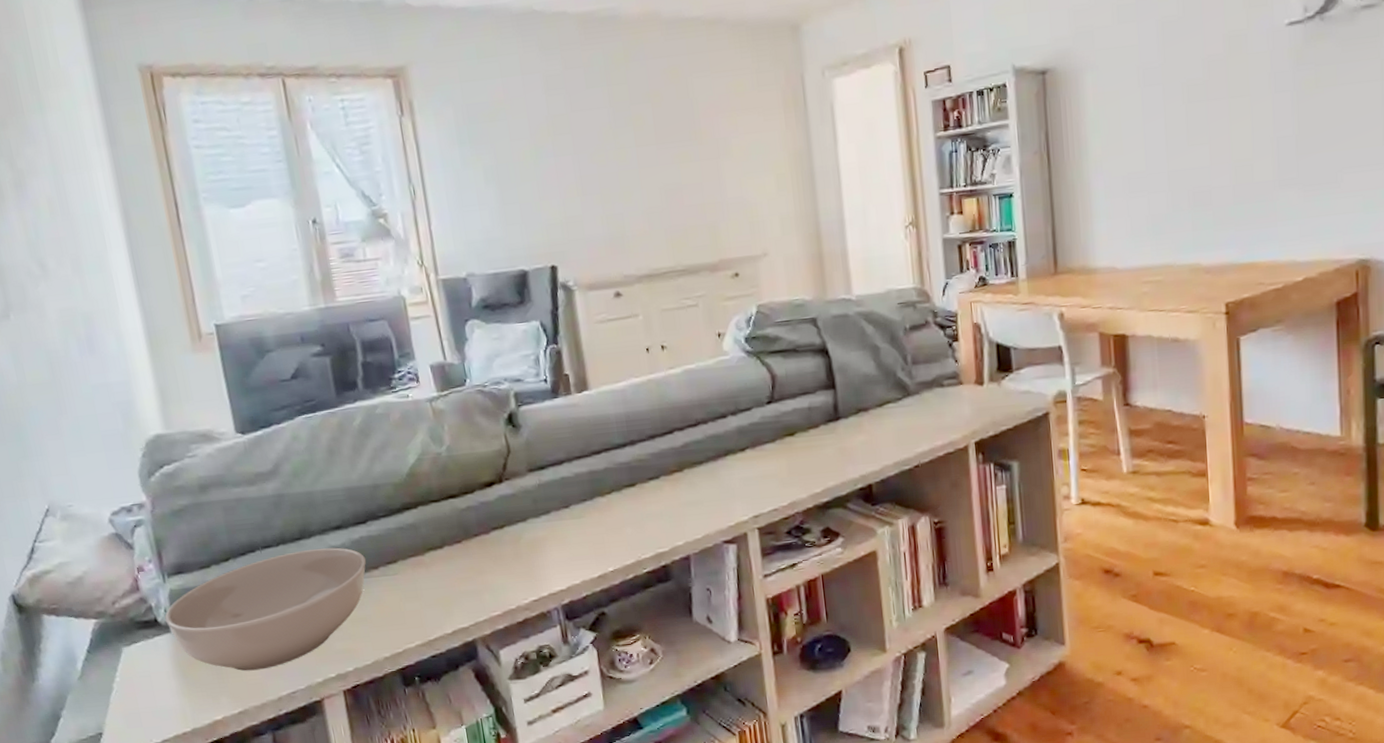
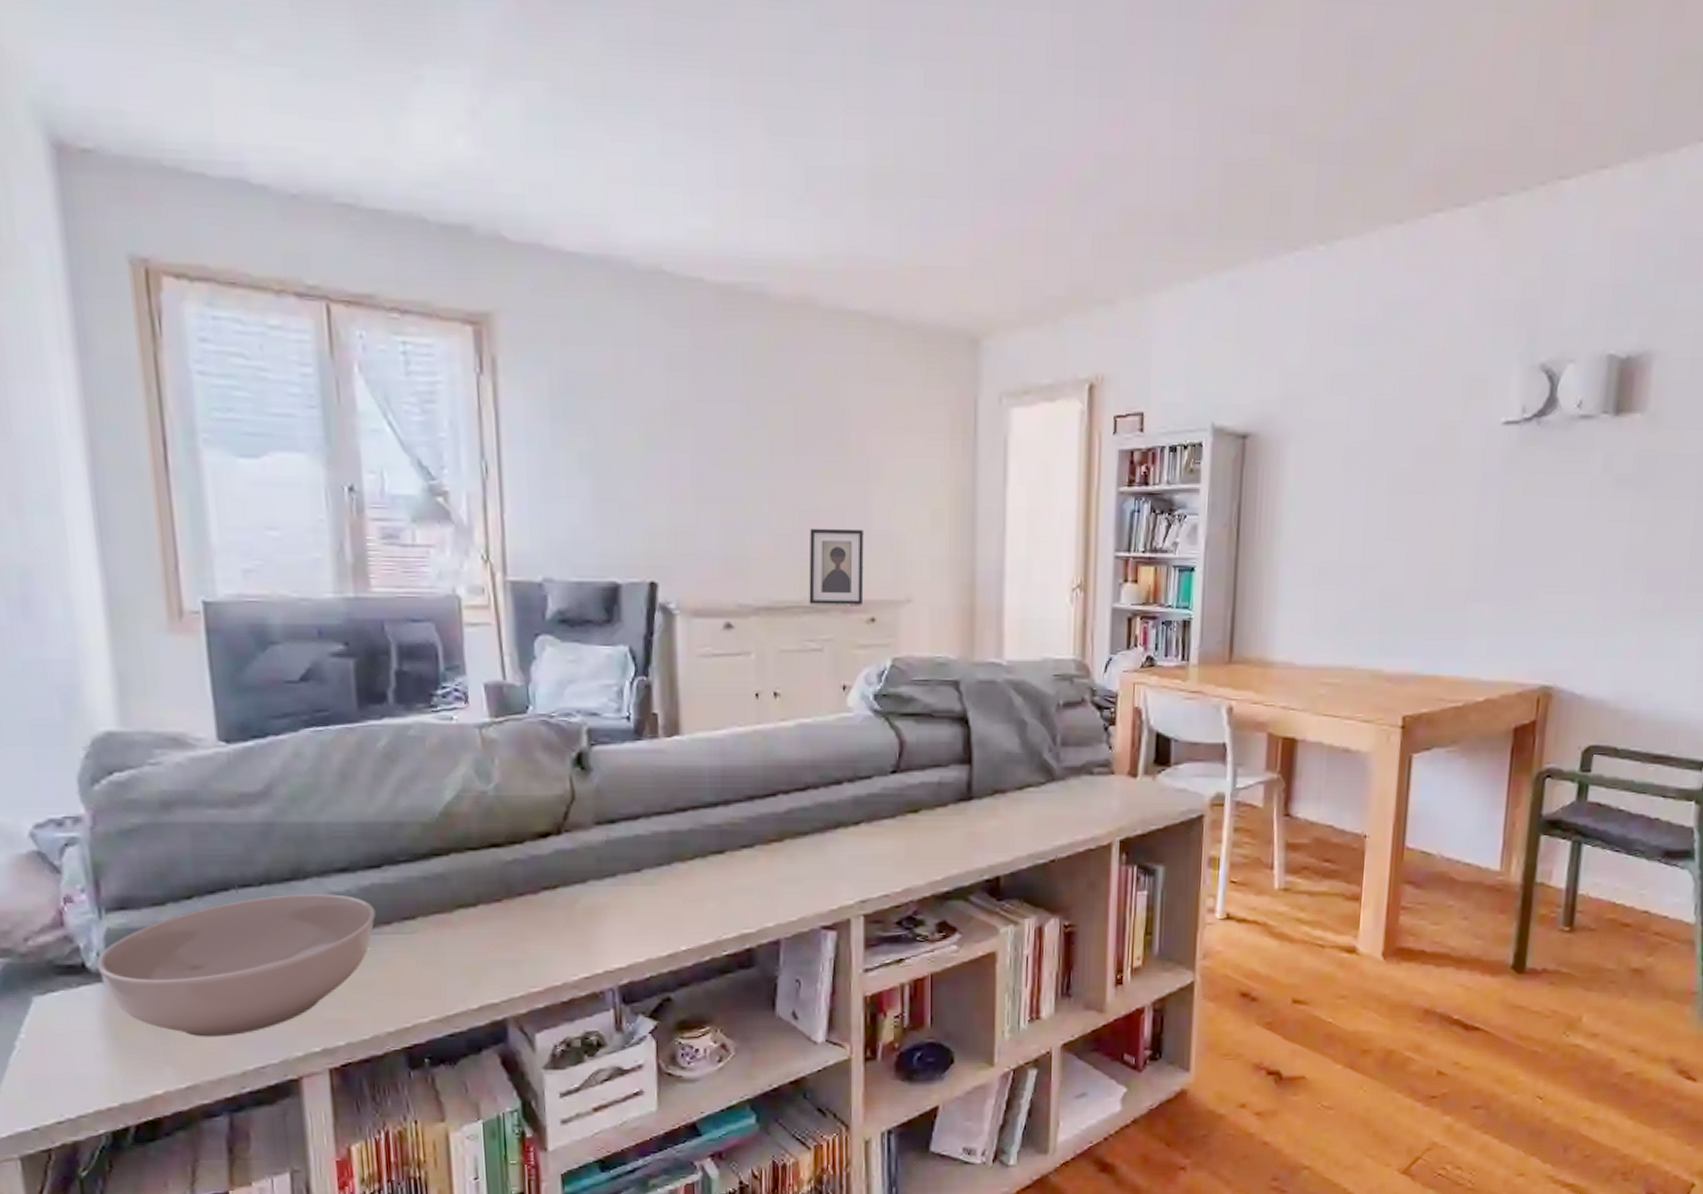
picture frame: none [675,199,727,268] -> present [809,528,864,605]

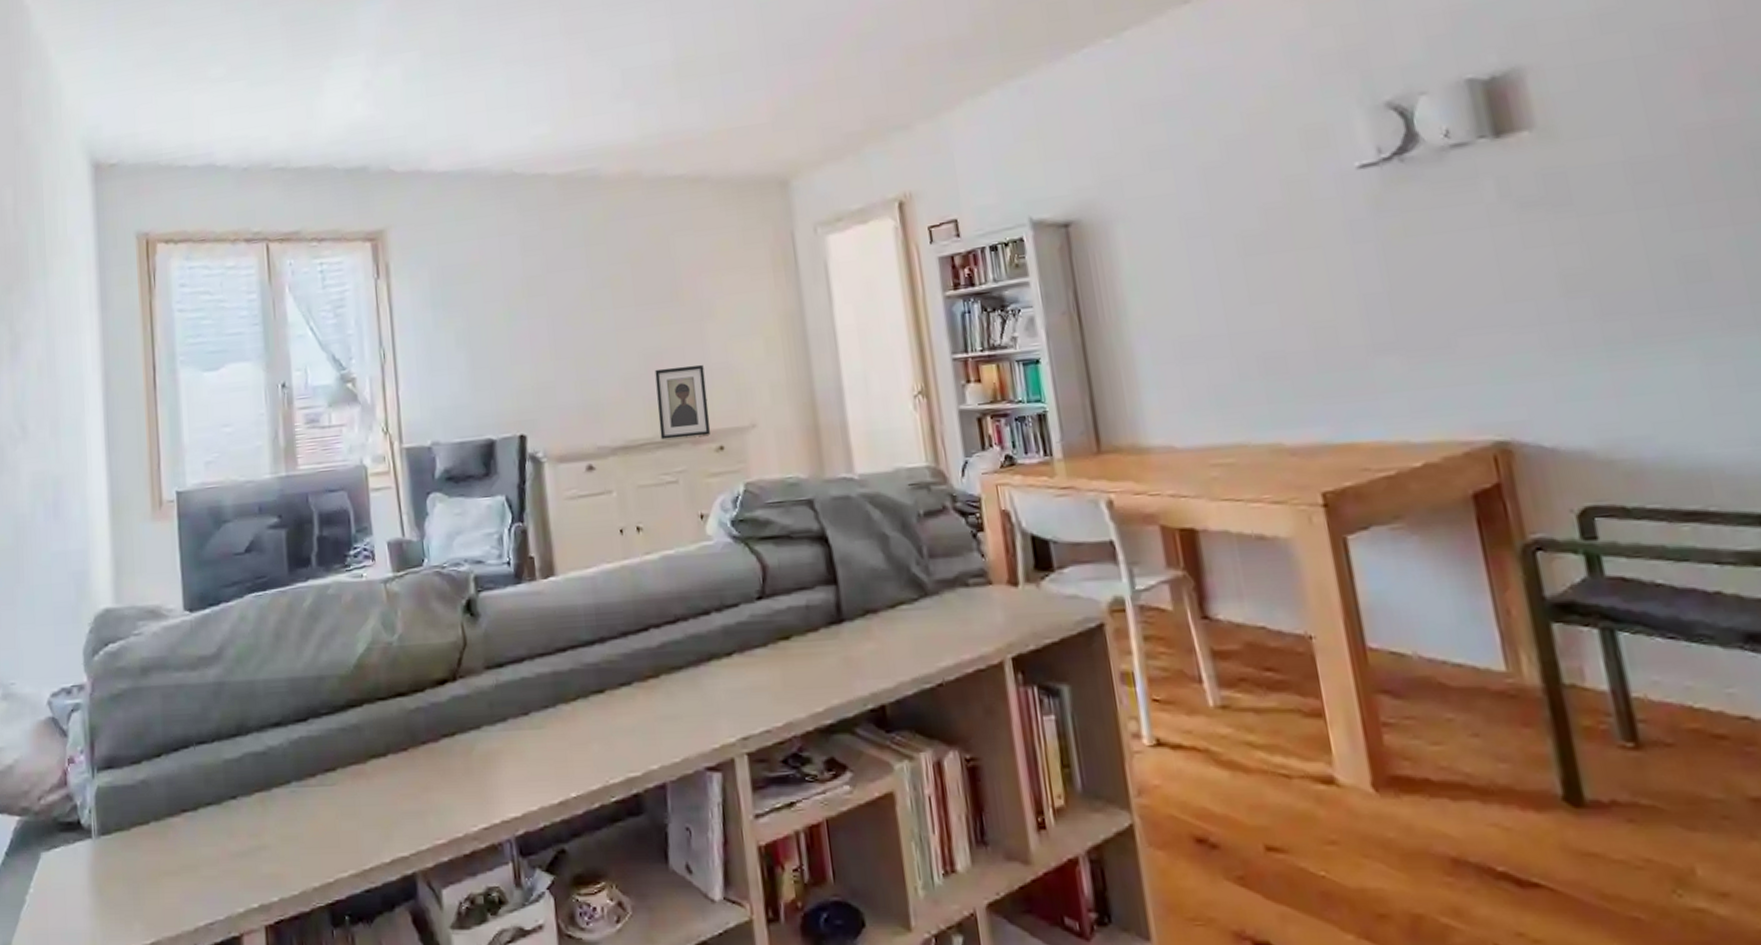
bowl: present [96,893,377,1037] -> none [88,747,304,892]

